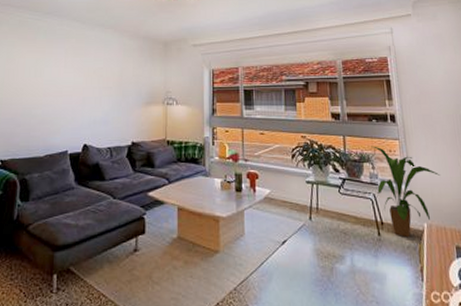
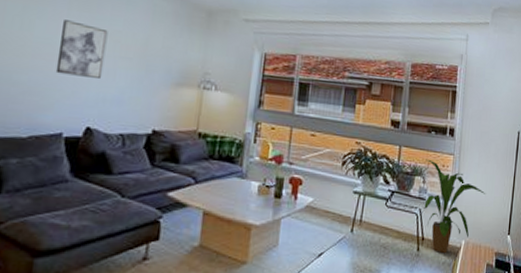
wall art: none [60,65,93,106] -> present [55,20,108,78]

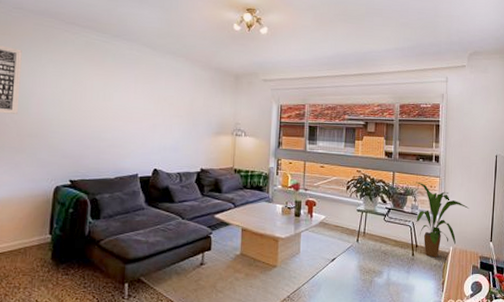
wall art: present [55,20,108,78] -> none [130,91,164,132]

